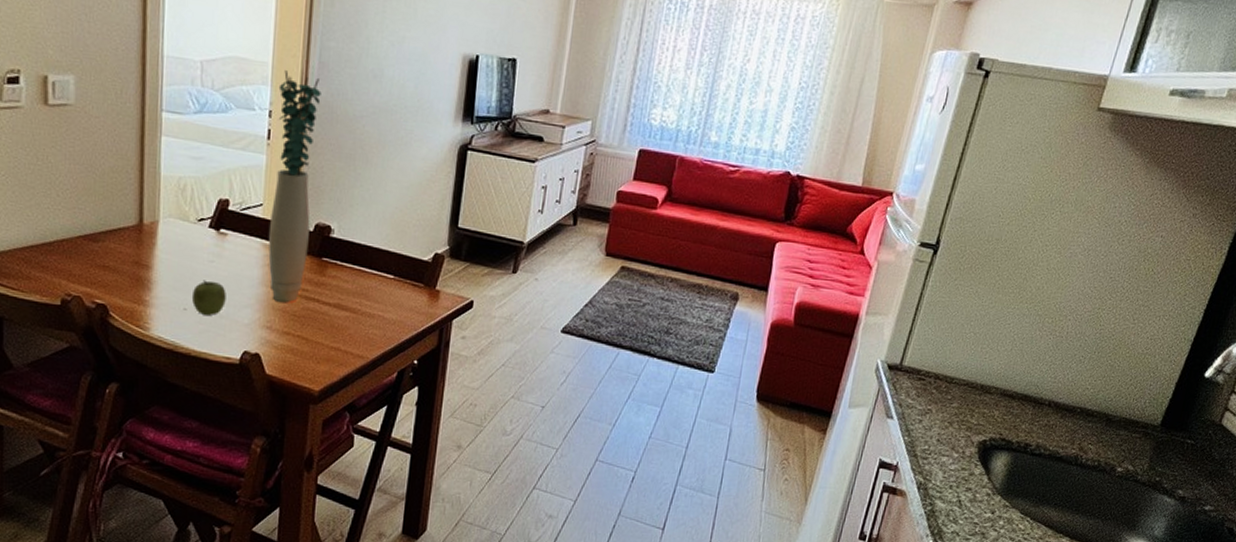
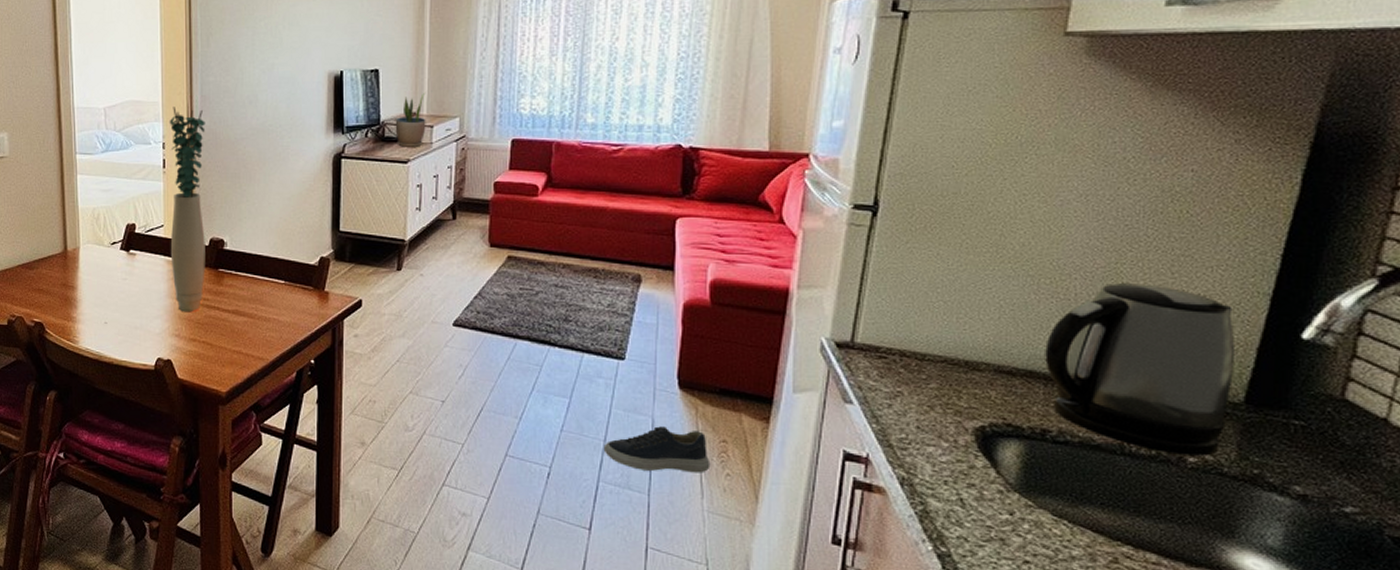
fruit: present [191,280,226,315] -> none [110,296,139,327]
potted plant: none [526,91,560,147] -> present [395,93,426,147]
shoe: none [684,435,774,478] -> present [603,426,711,473]
kettle: none [1036,325,1167,467] -> present [1045,283,1234,456]

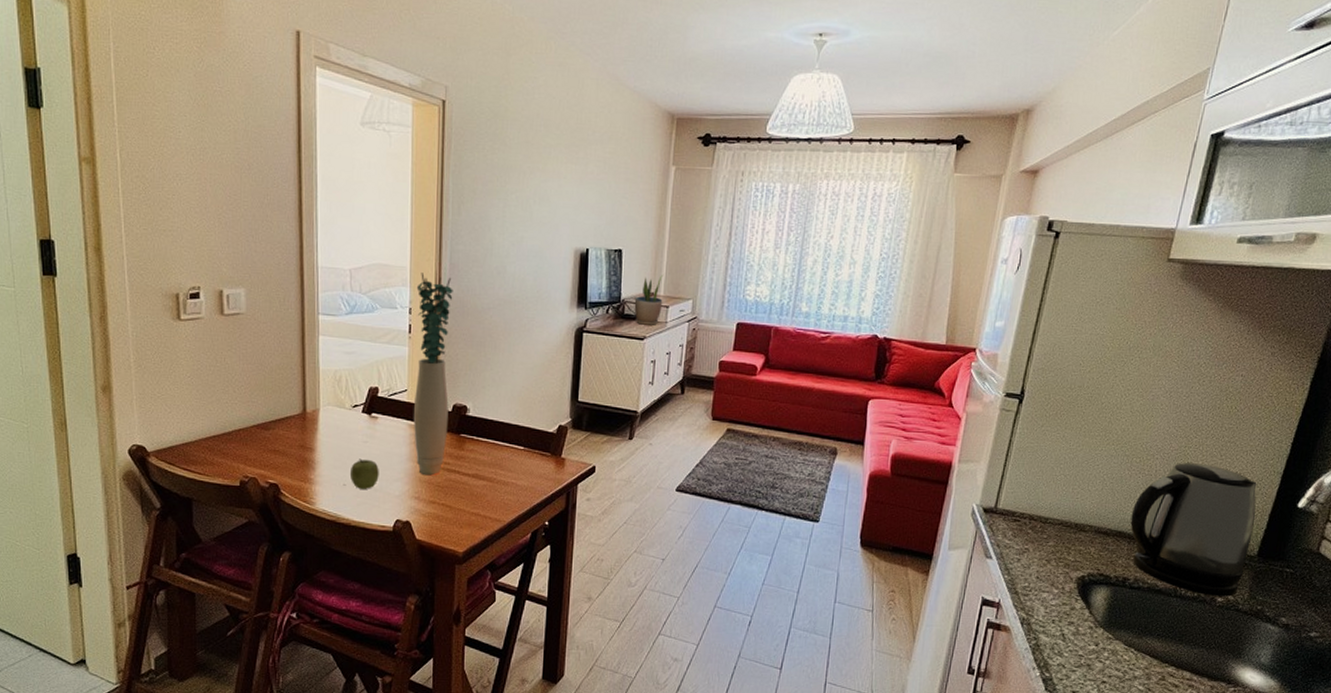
fruit: none [110,296,139,327] -> present [349,458,379,489]
shoe: present [603,426,711,473] -> none [796,579,881,619]

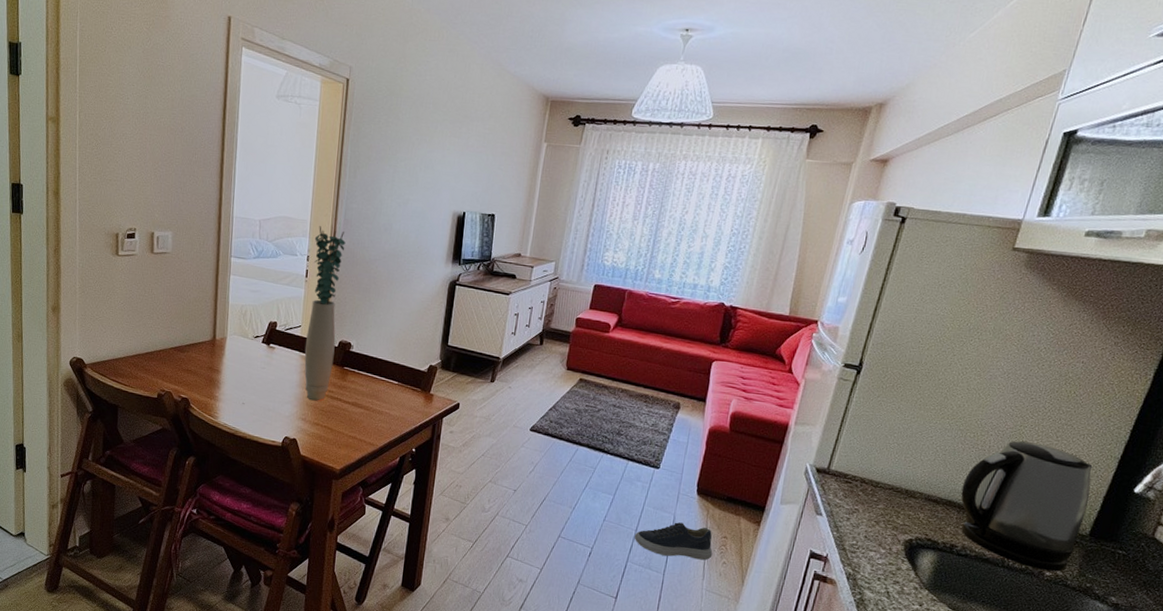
fruit: present [349,458,379,489] -> none [248,382,273,409]
potted plant: present [634,275,663,325] -> none [502,239,530,283]
shoe: none [796,579,881,619] -> present [634,522,713,561]

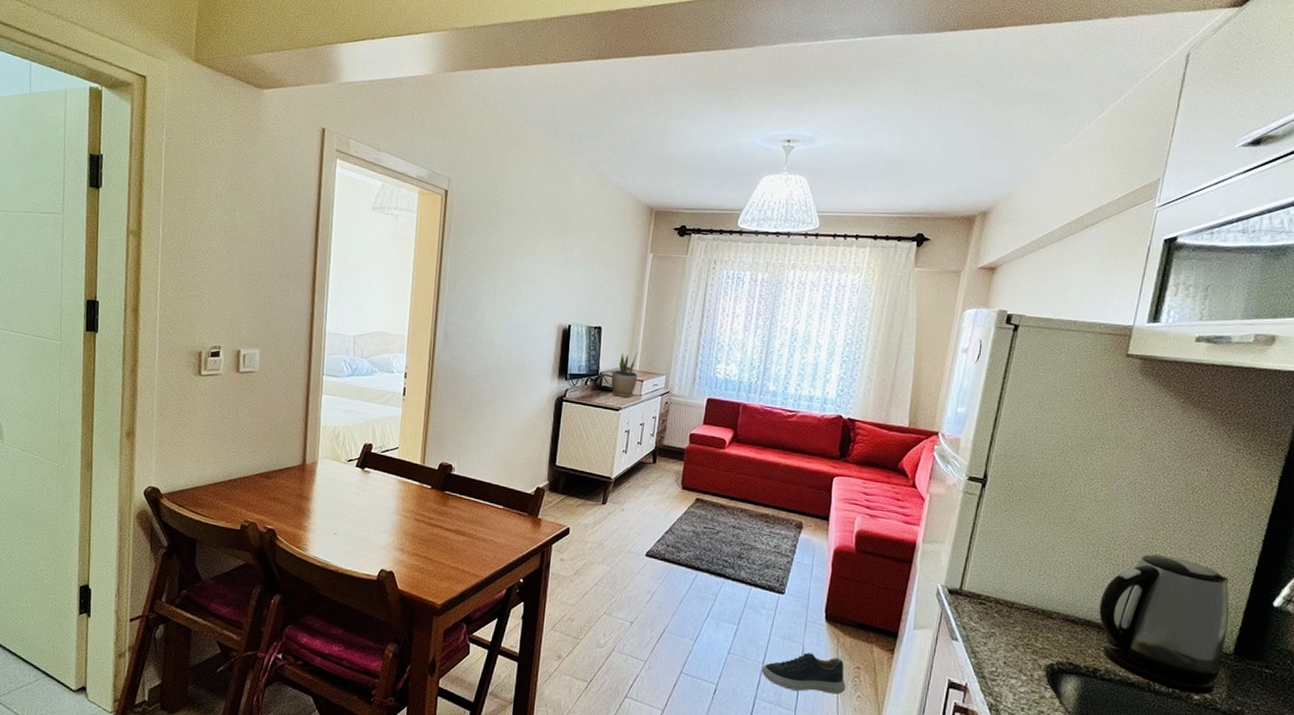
vase: present [304,226,346,401] -> none [402,341,446,529]
potted plant: none [502,239,530,283] -> present [611,351,639,398]

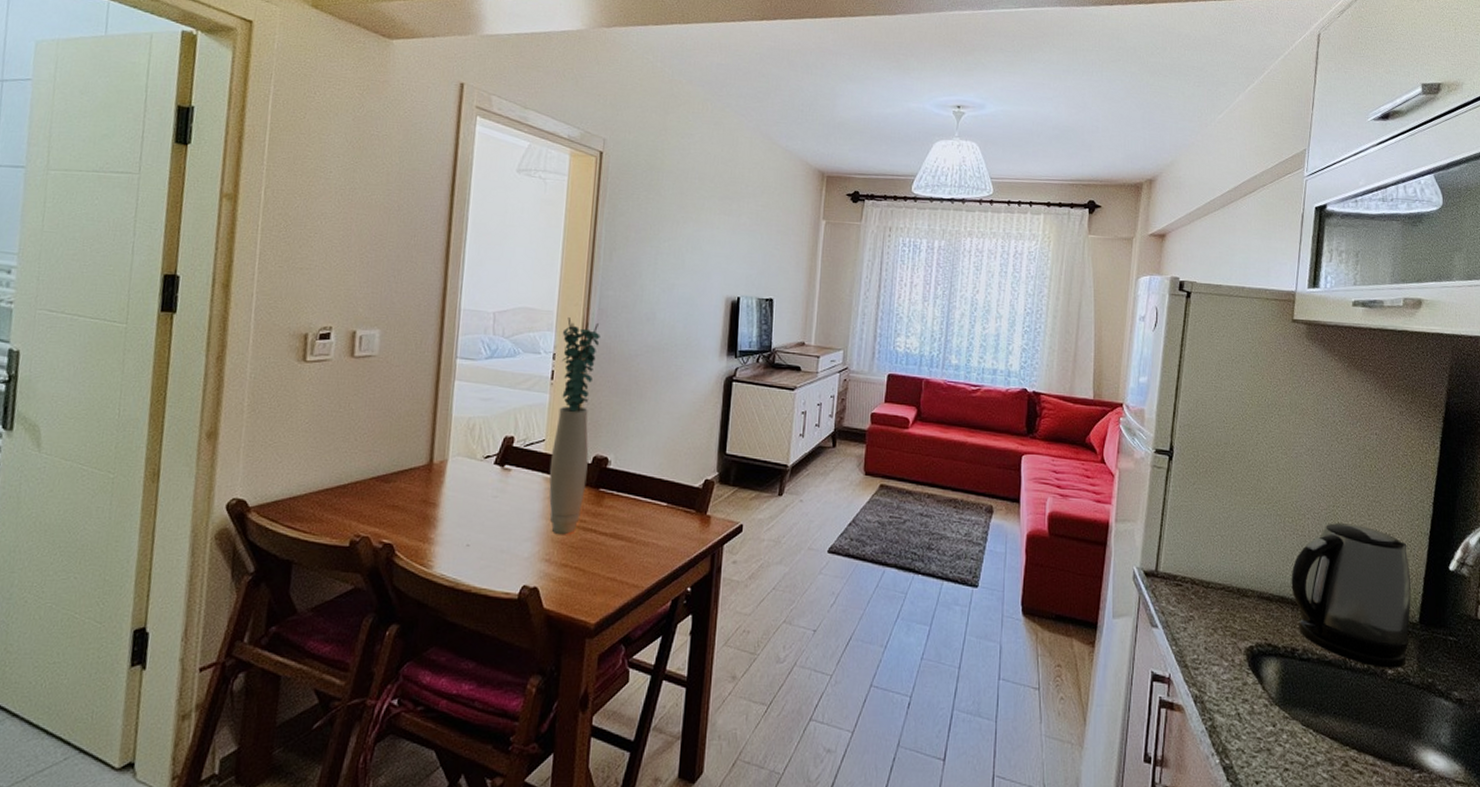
vase: none [402,341,446,529] -> present [549,317,600,535]
potted plant: present [611,351,639,398] -> none [785,325,814,375]
shoe: present [761,652,846,695] -> none [958,652,1048,698]

